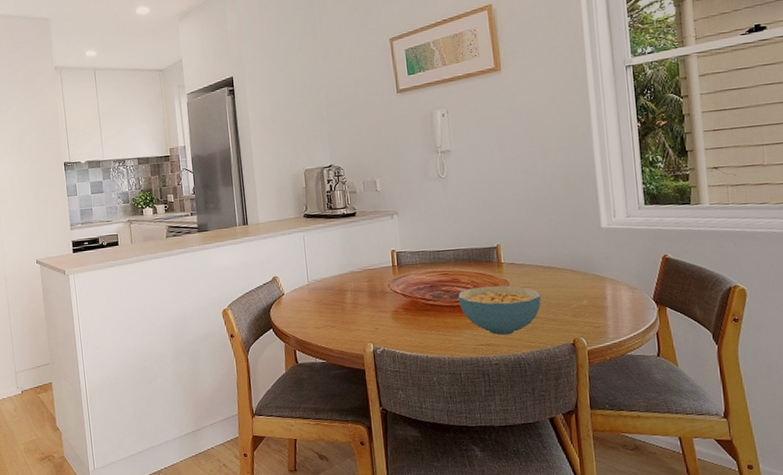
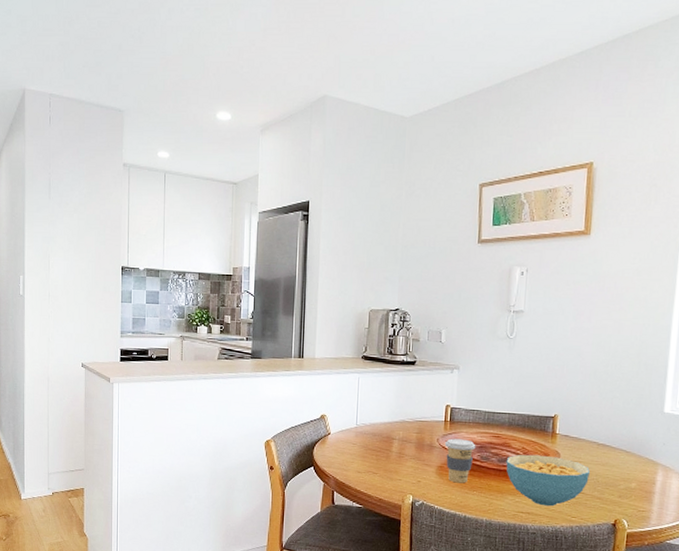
coffee cup: none [395,281,427,325] -> present [444,438,476,484]

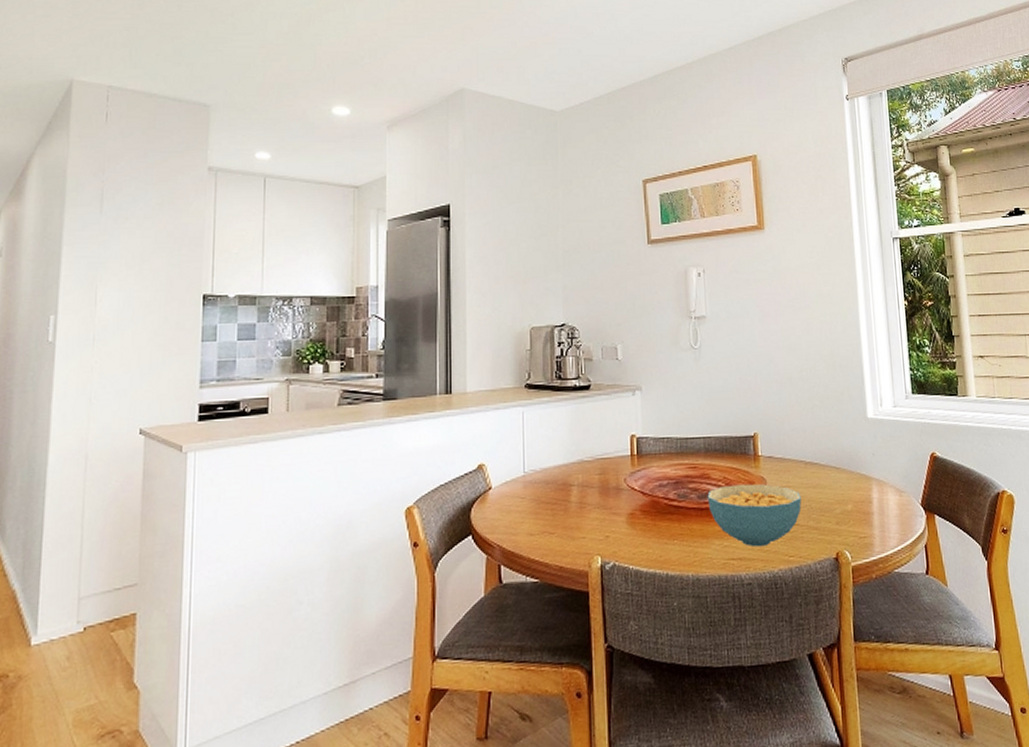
coffee cup: present [444,438,476,484] -> none [633,475,671,533]

